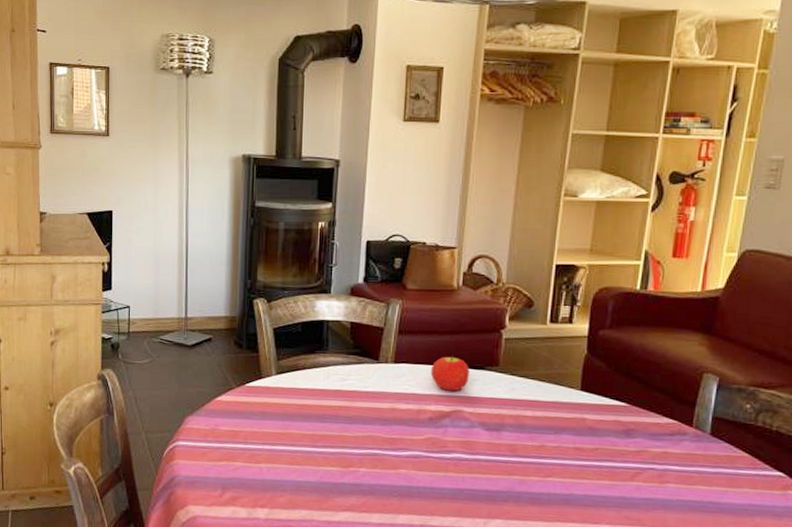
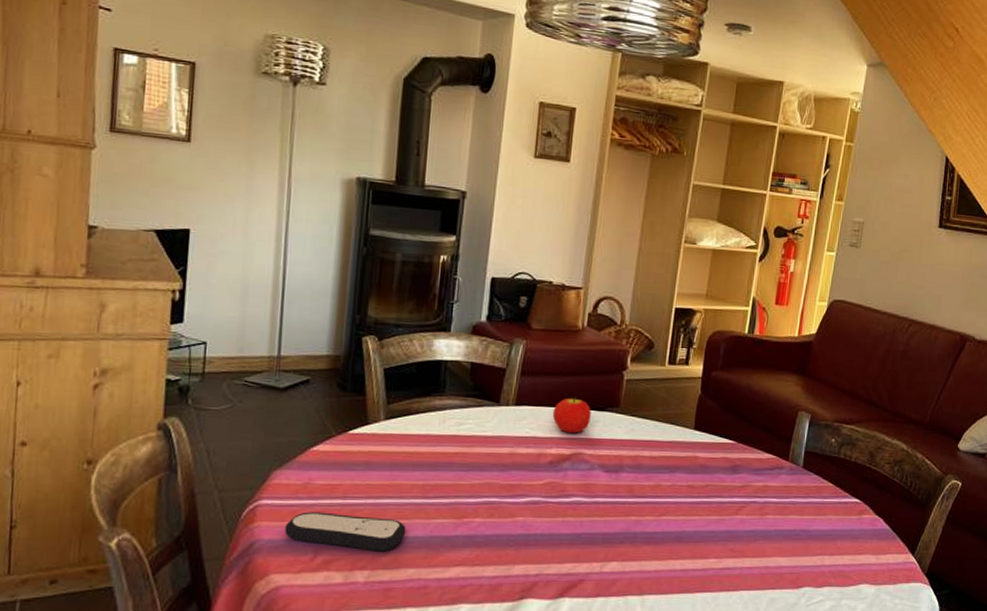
remote control: none [198,453,299,493] -> present [285,512,406,552]

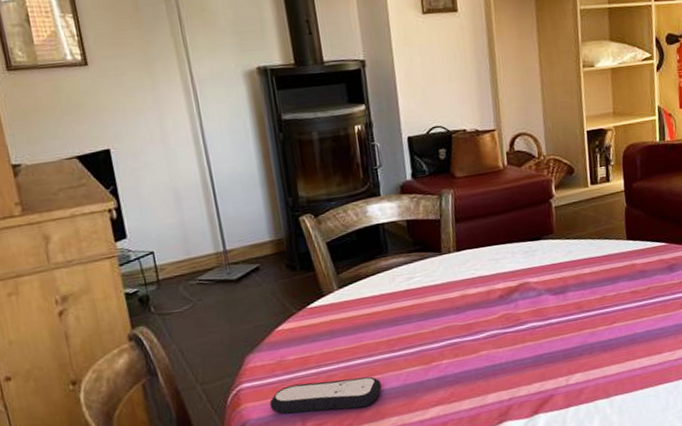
fruit: present [552,397,591,434] -> none [492,232,529,267]

